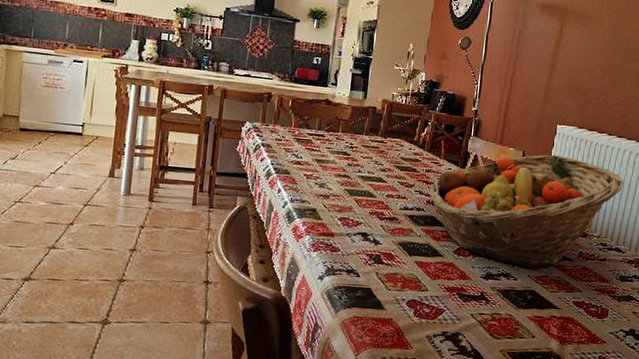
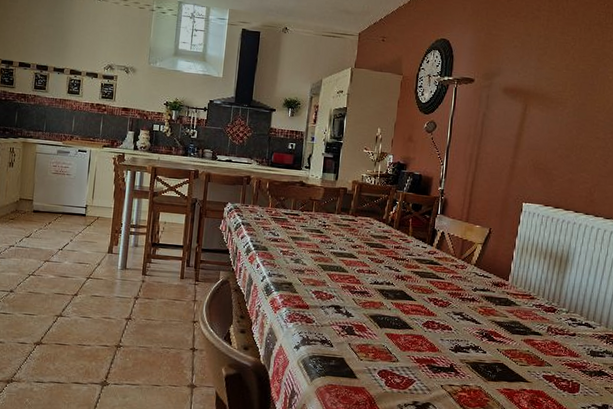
fruit basket: present [429,154,624,269] -> none [398,231,592,342]

